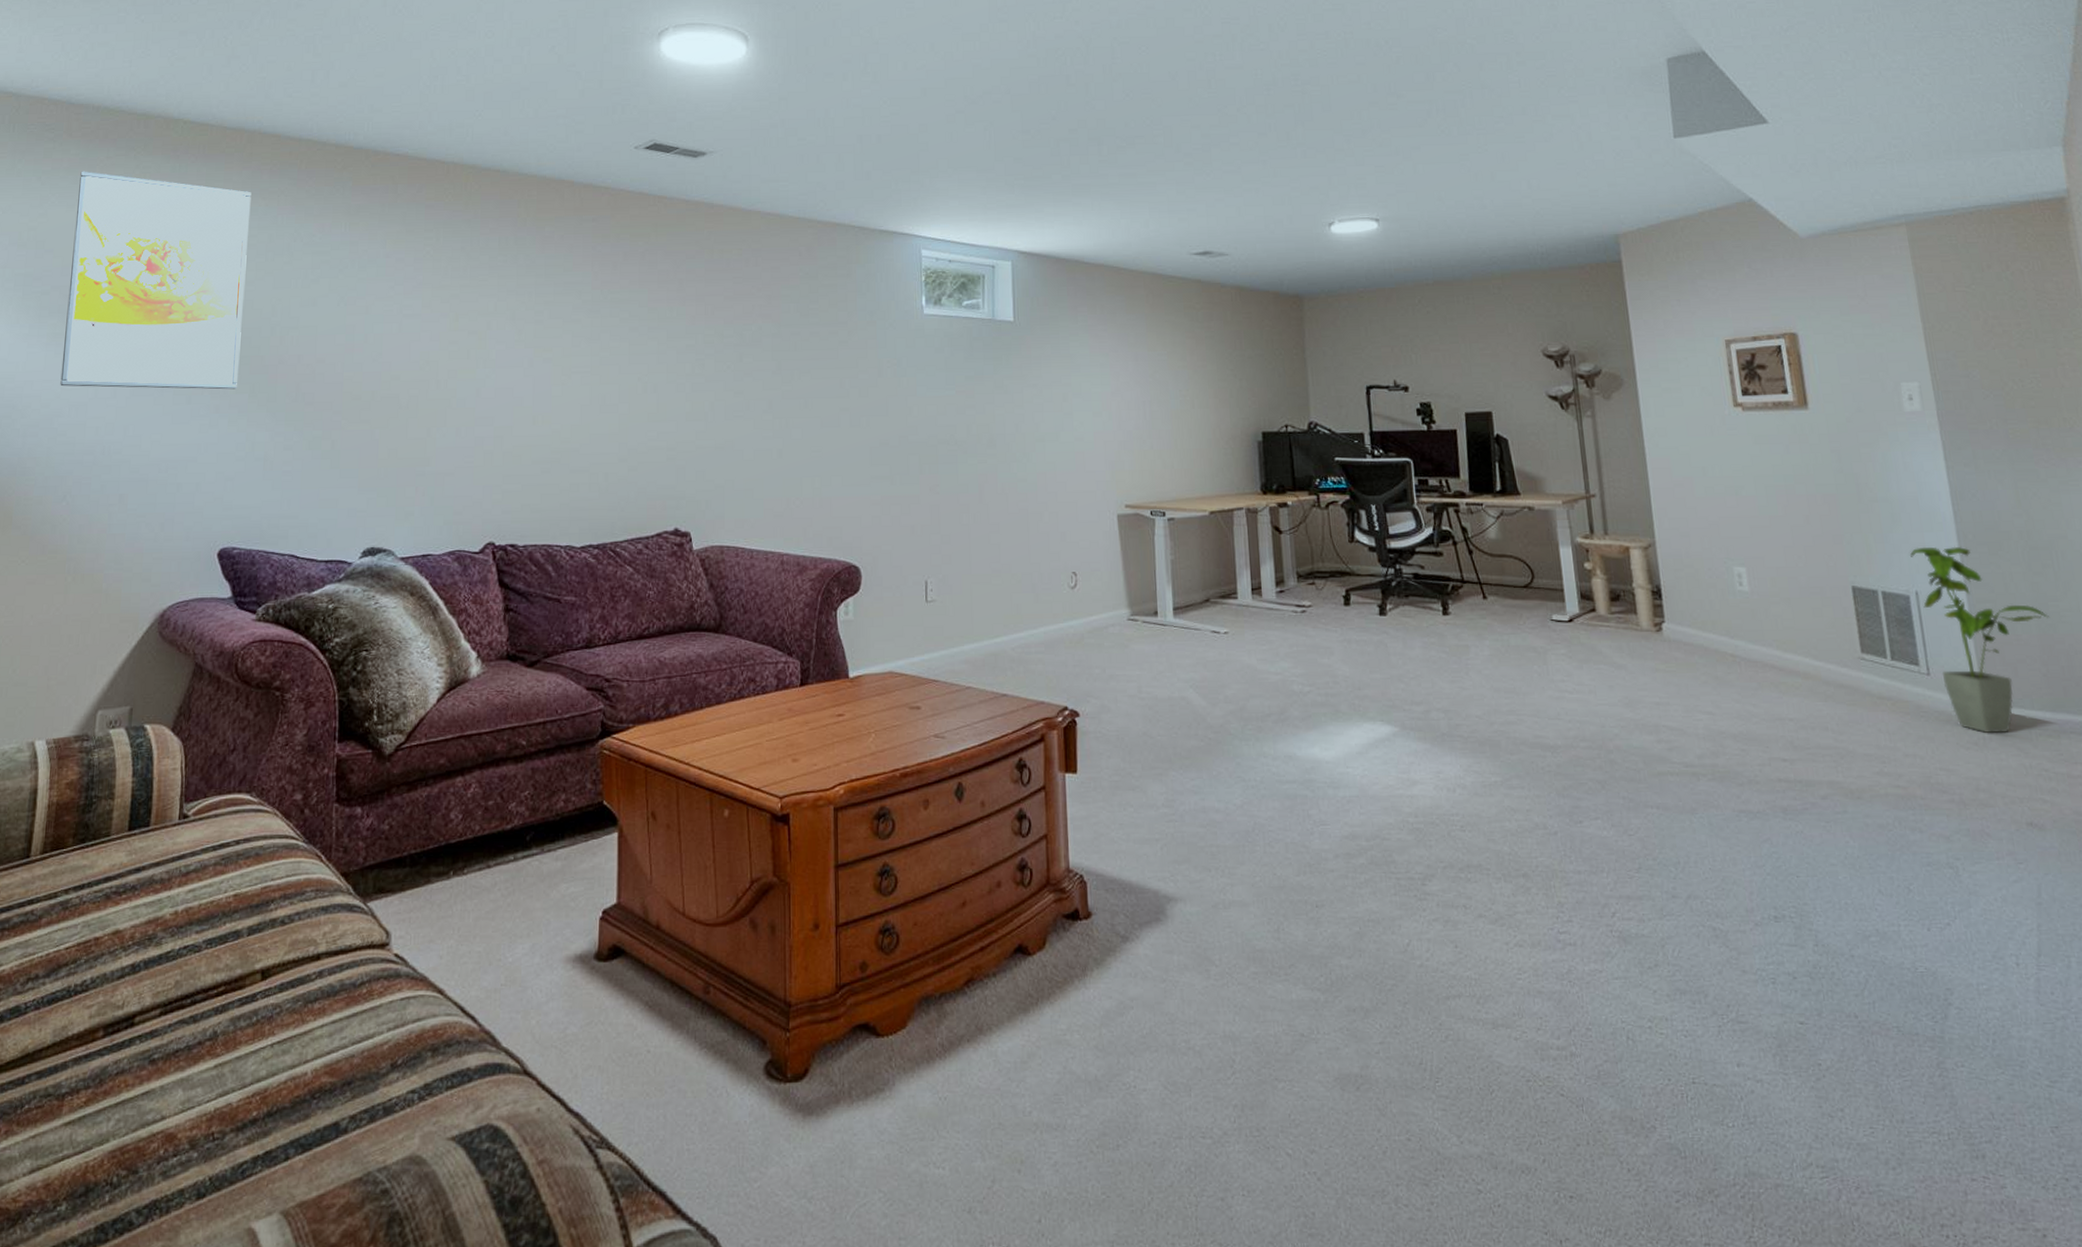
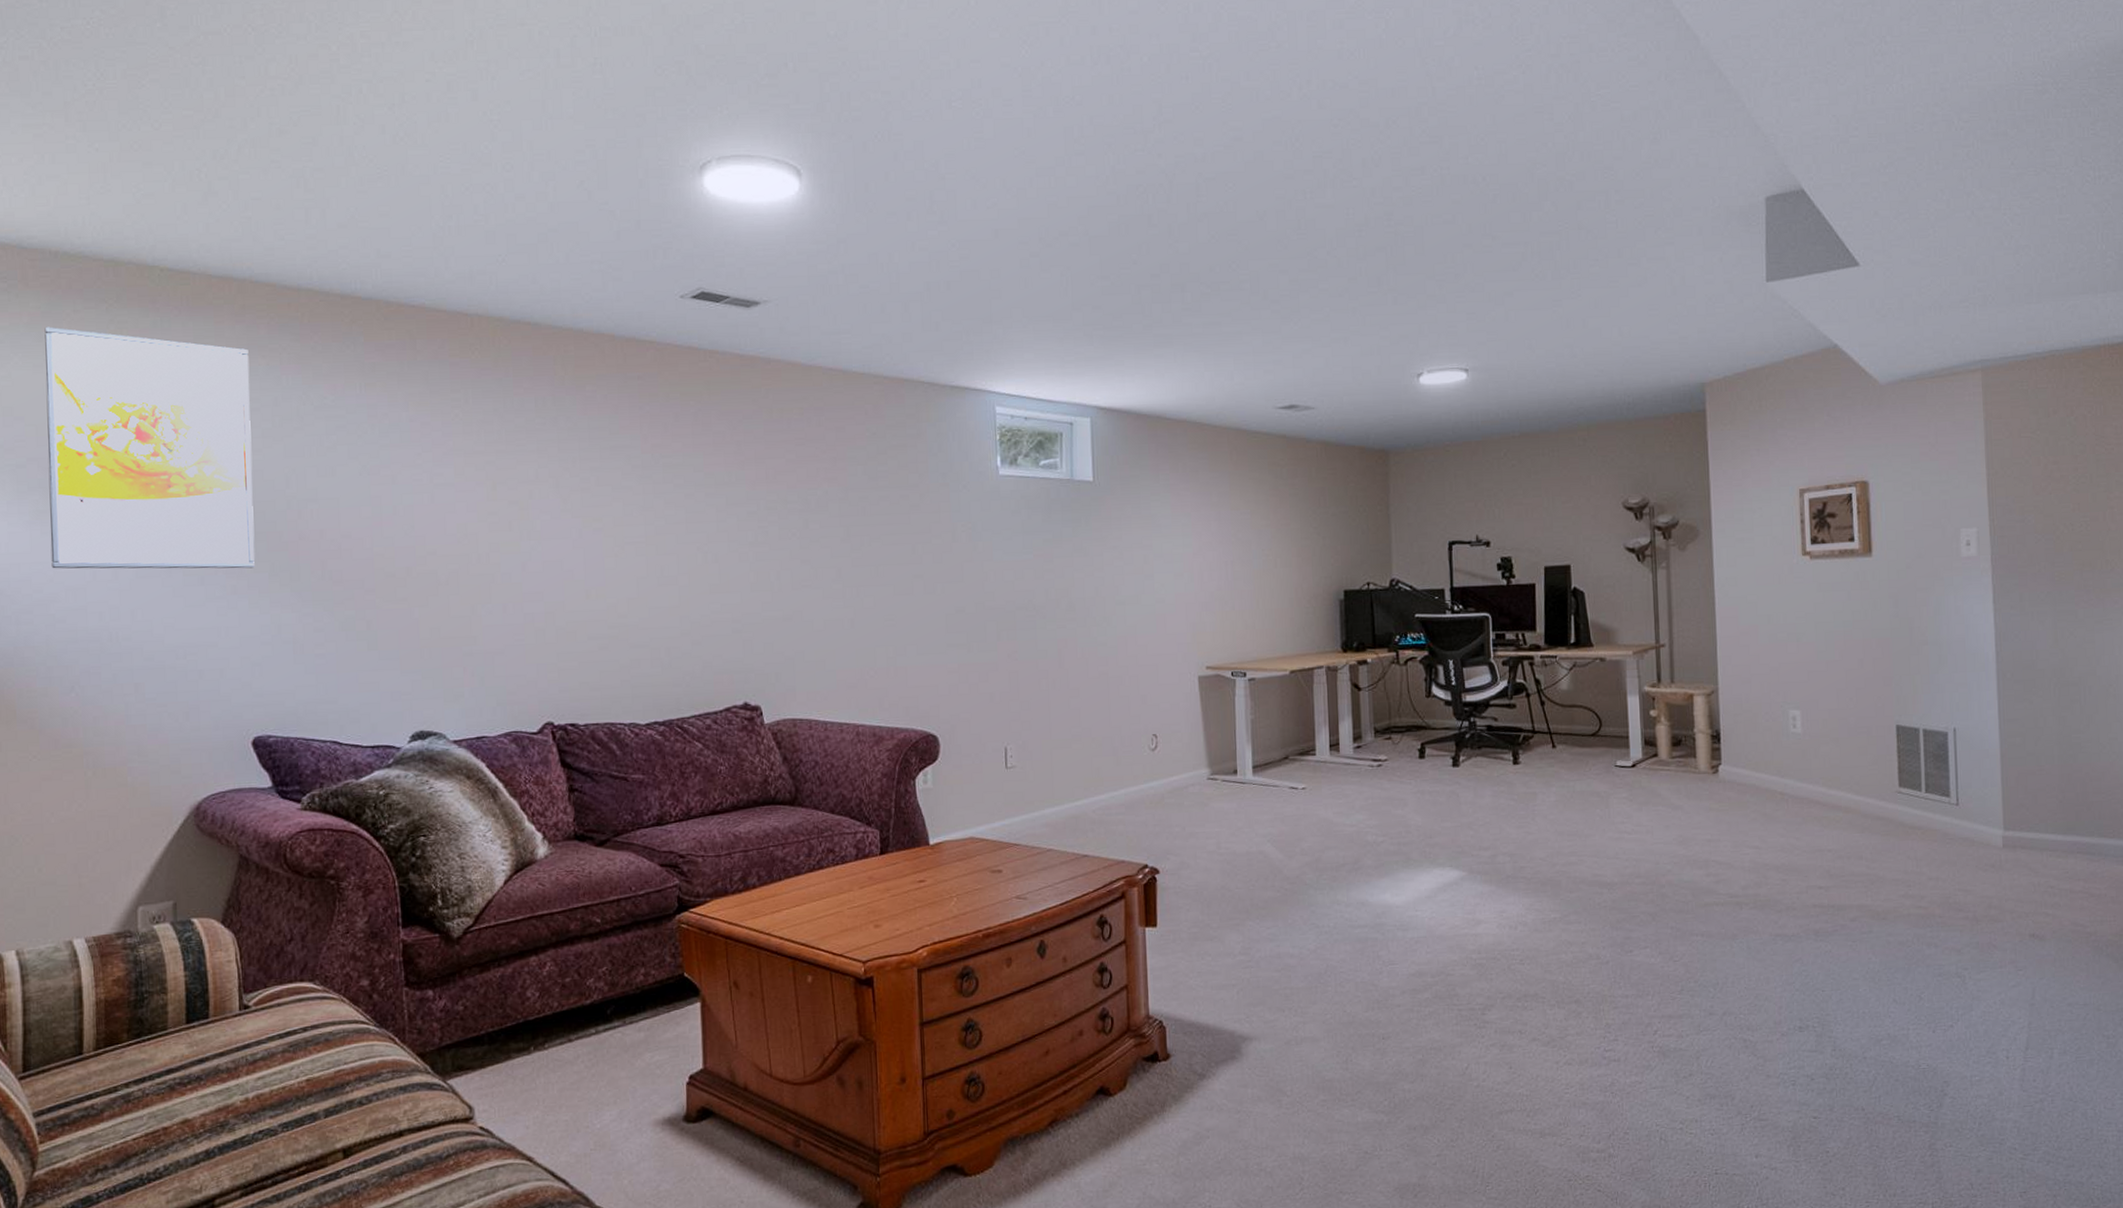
house plant: present [1909,546,2049,734] -> none [1951,684,2071,857]

